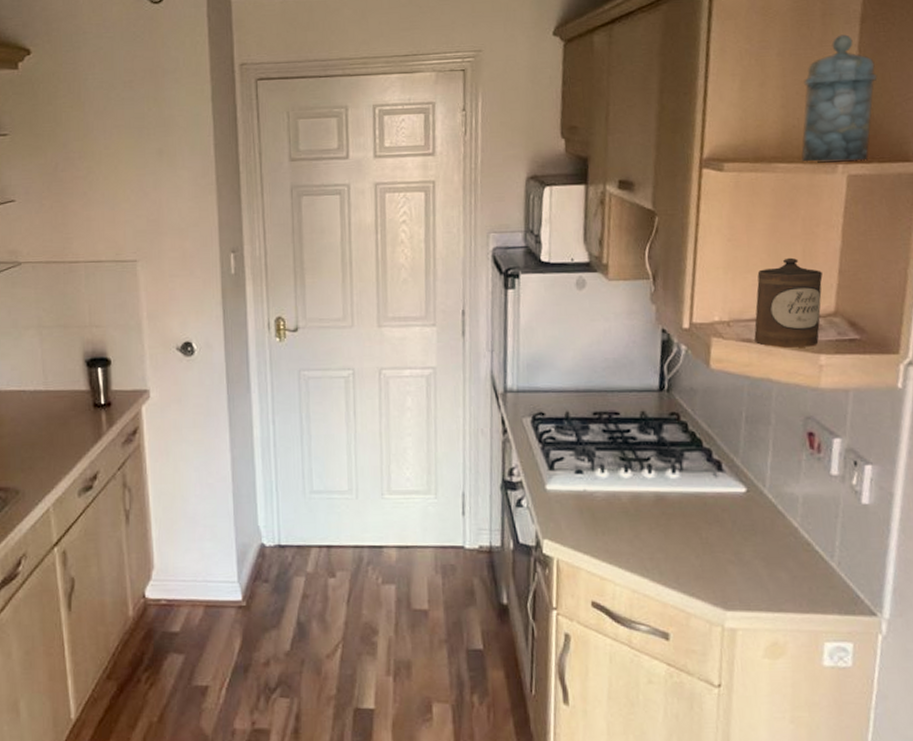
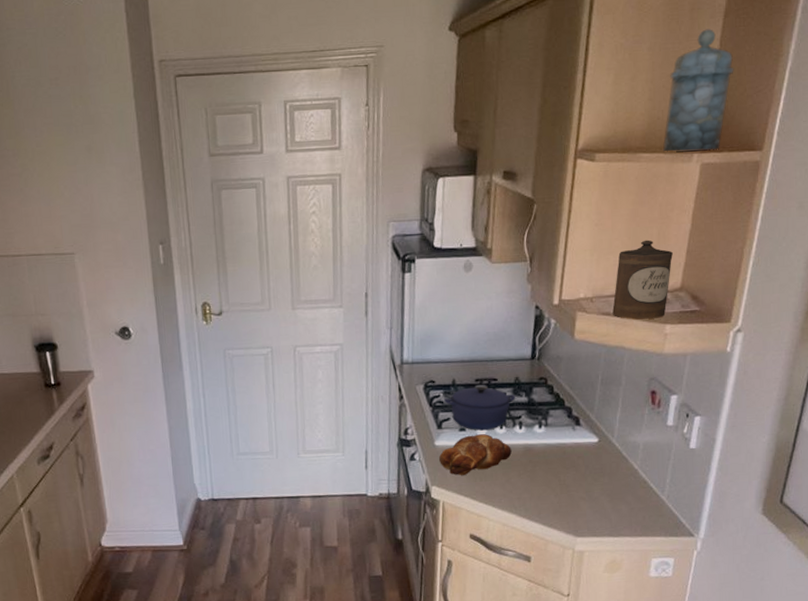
bread loaf: none [551,478,640,527] -> present [439,434,512,475]
cooking pot: none [555,418,643,474] -> present [443,384,516,431]

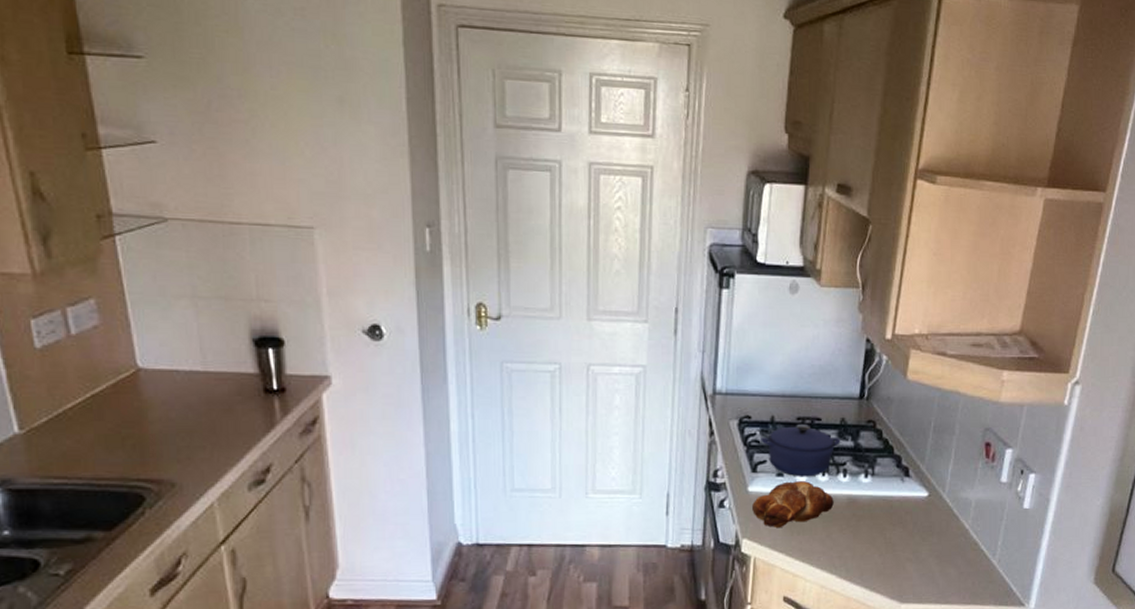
canister: present [612,239,673,320] -> none [948,276,1013,363]
canister: present [662,29,734,152] -> none [1006,55,1081,186]

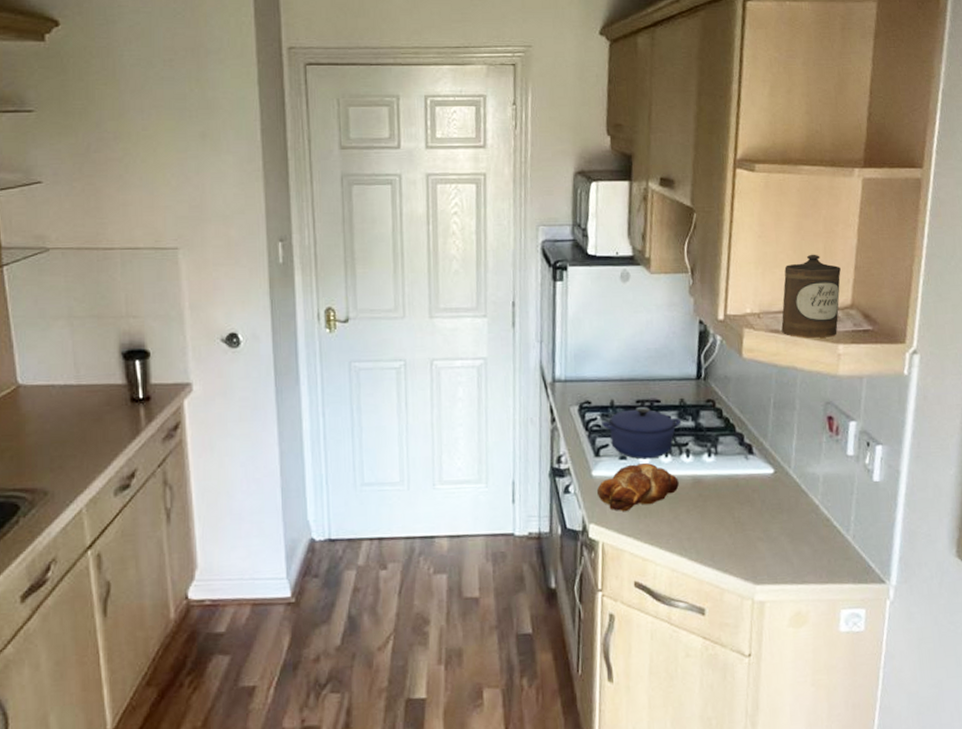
canister: none [948,276,1013,363] -> present [781,254,841,338]

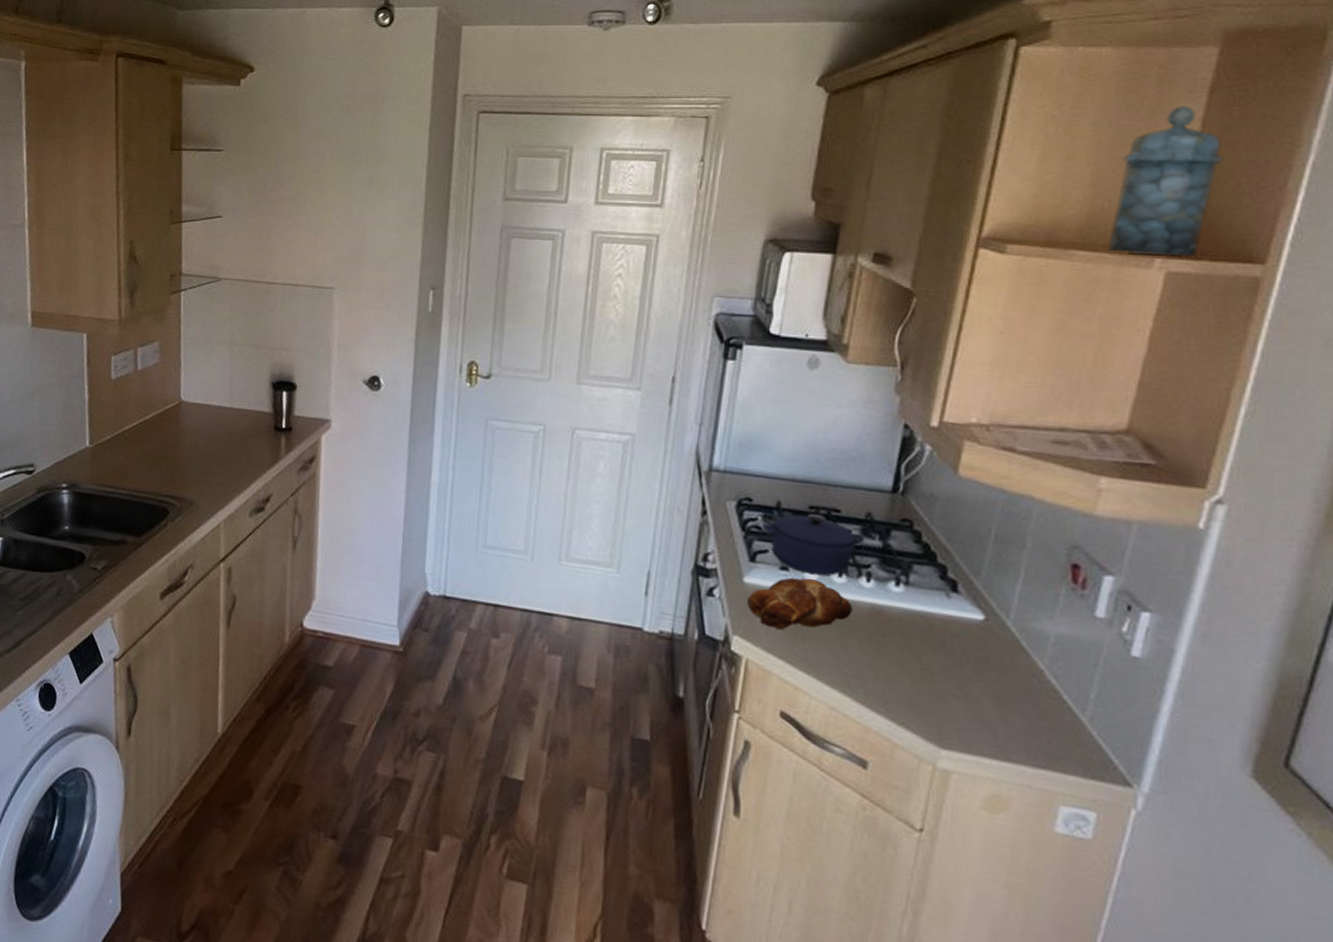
canister: present [781,254,841,338] -> none [1018,360,1116,466]
canister: none [823,48,889,166] -> present [1107,106,1223,257]

